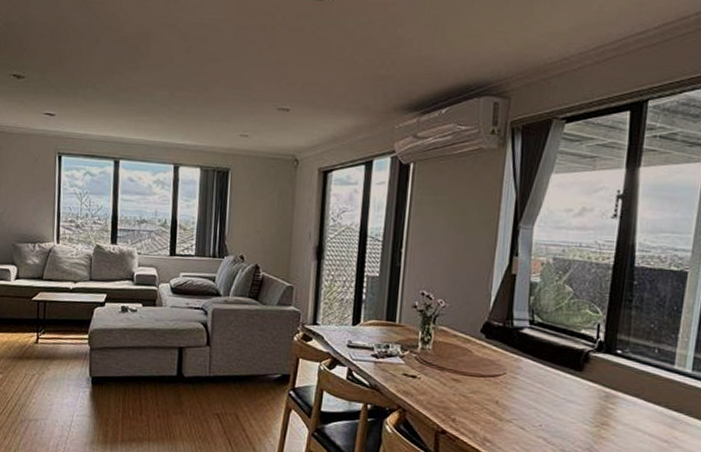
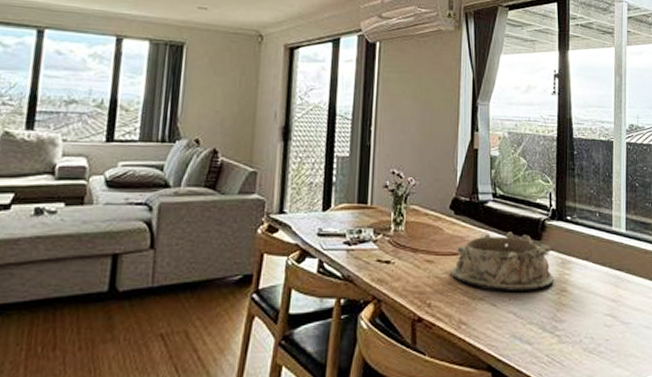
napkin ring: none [478,360,594,421] -> present [451,232,554,291]

